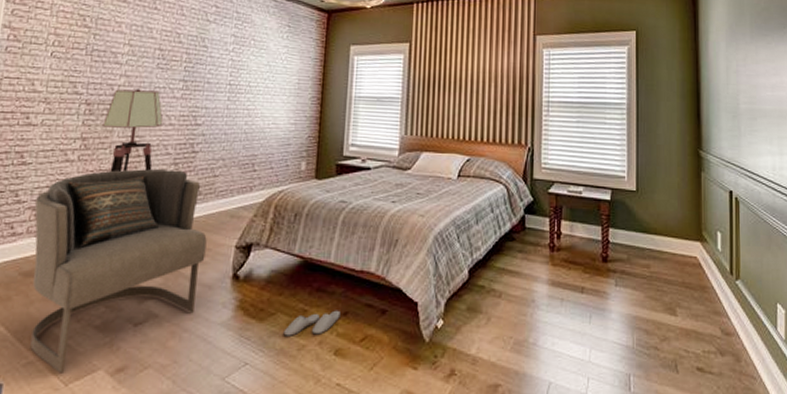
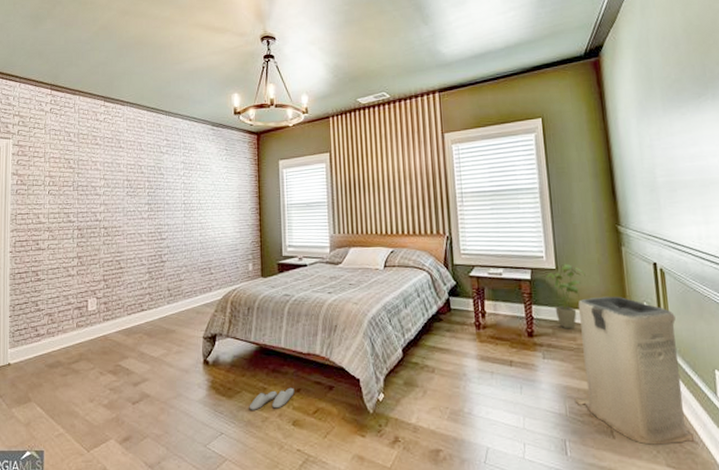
armchair: present [30,169,207,373] -> none [51,277,180,442]
floor lamp: present [103,89,164,173] -> none [92,214,137,283]
house plant: none [627,185,665,256] -> present [547,263,585,329]
laundry basket: none [642,222,752,380] -> present [574,296,694,445]

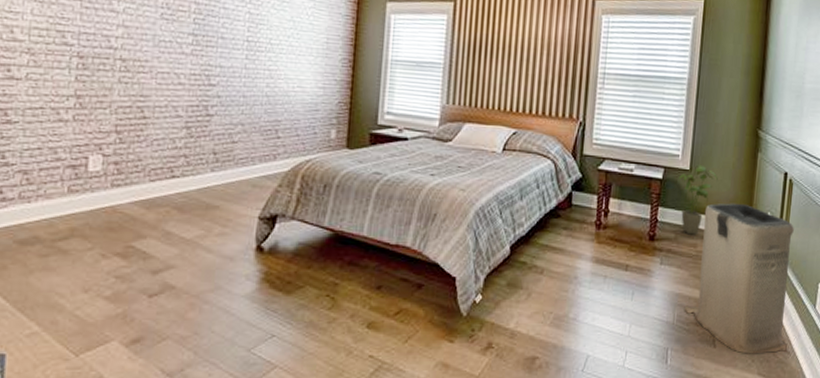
slippers: present [249,387,294,410] -> none [312,284,374,309]

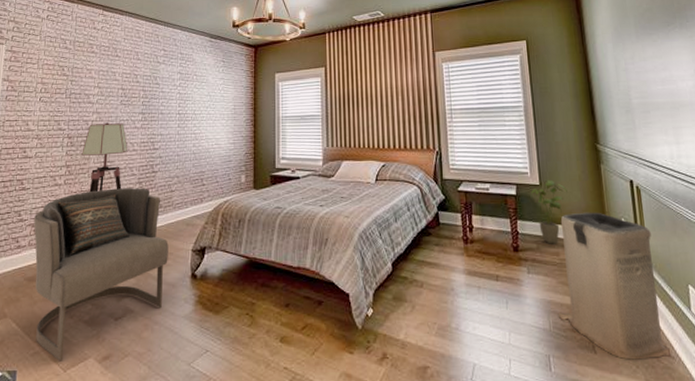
armchair: none [26,132,227,344] -> present [34,188,169,361]
floor lamp: none [100,41,171,135] -> present [81,122,128,193]

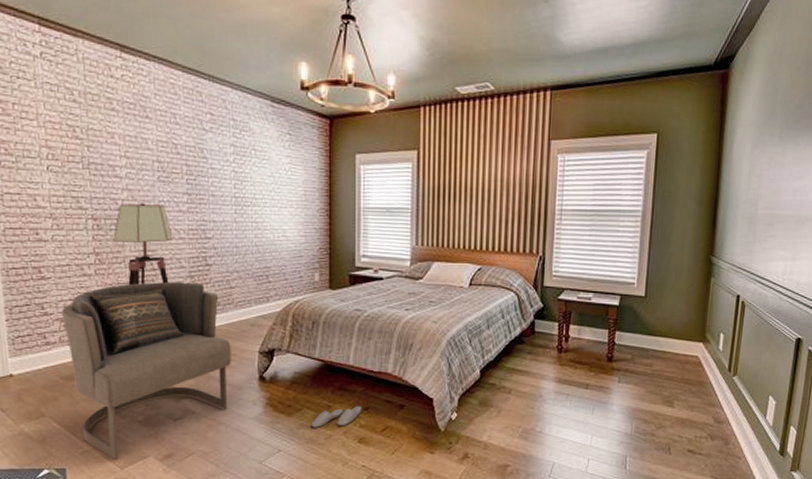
slippers: none [236,302,283,326] -> present [311,406,362,428]
house plant: present [531,179,567,244] -> none [634,291,672,356]
laundry basket: present [558,212,670,360] -> none [641,325,746,460]

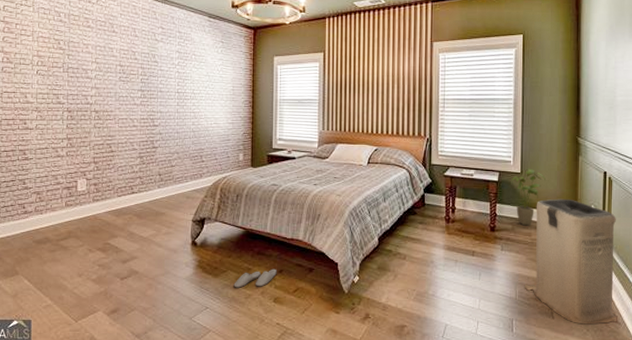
armchair: present [62,282,231,460] -> none [39,161,170,313]
floor lamp: present [113,203,173,286] -> none [82,98,128,165]
house plant: none [634,291,672,356] -> present [512,168,545,226]
laundry basket: none [641,325,746,460] -> present [524,198,618,325]

